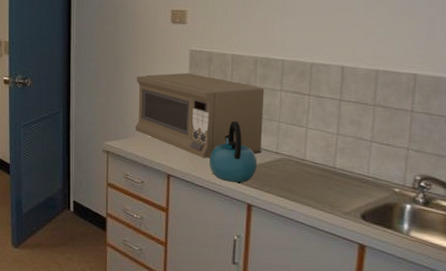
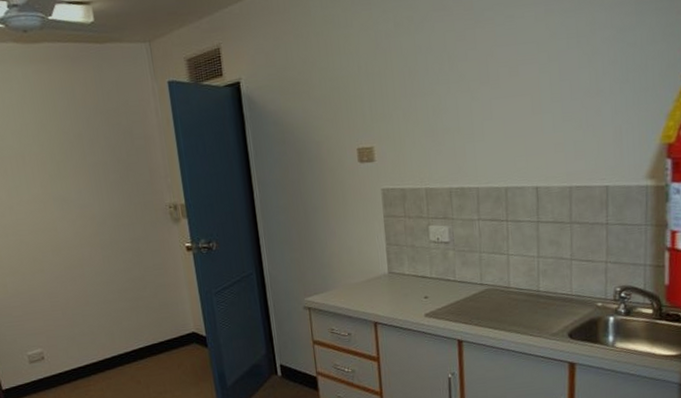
microwave: present [135,73,265,158] -> none [329,213,467,301]
kettle: present [210,121,257,183] -> none [415,257,464,322]

